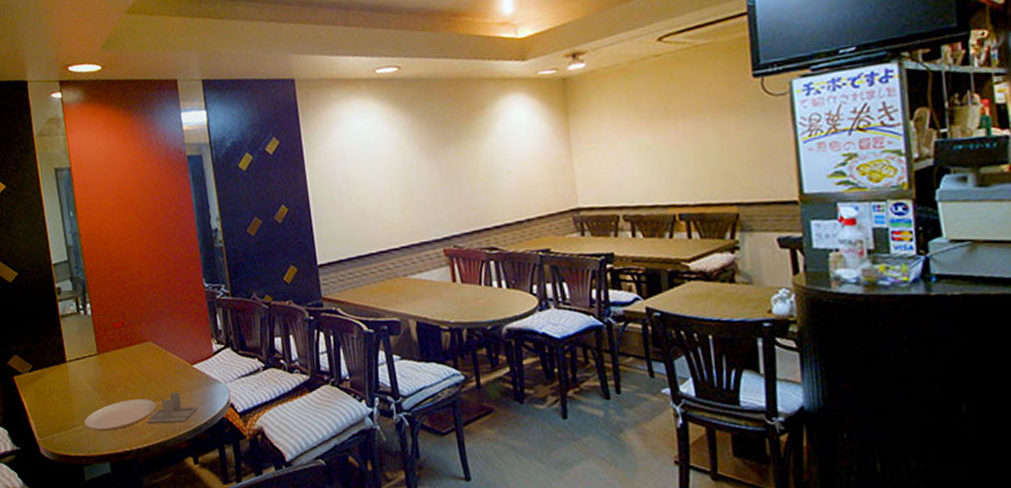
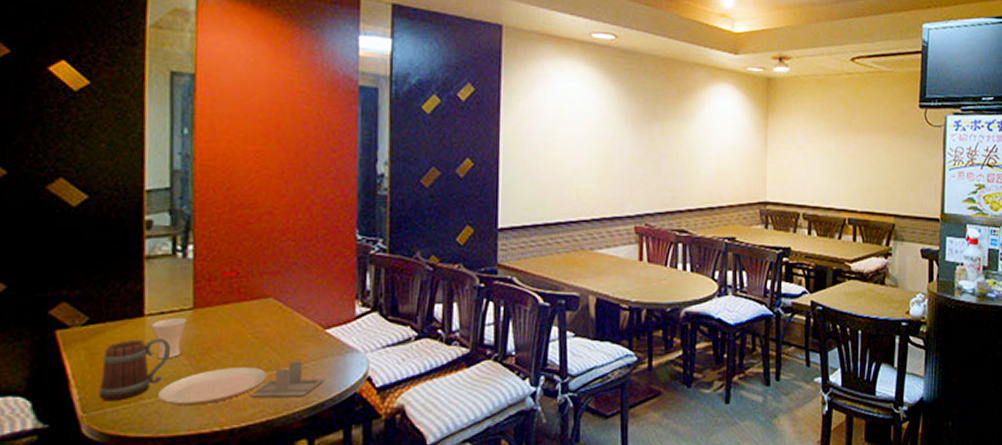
beer mug: none [45,379,88,428] -> present [98,338,172,400]
cup: none [72,361,95,395] -> present [151,317,187,359]

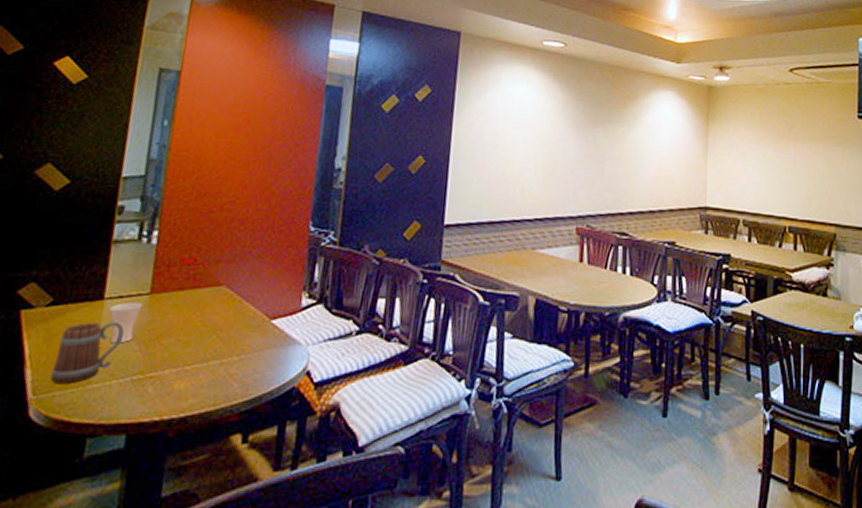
plate: present [157,367,267,406] -> none [104,355,211,393]
napkin holder: present [250,360,324,397] -> none [192,350,265,388]

